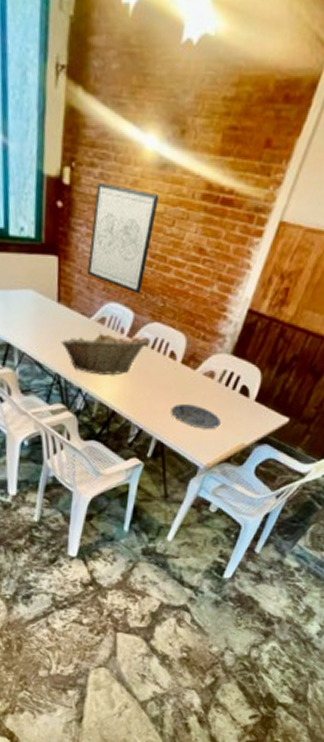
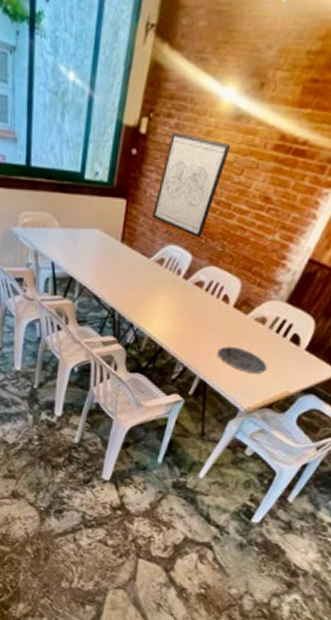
fruit basket: present [61,331,149,376] -> none [119,271,203,314]

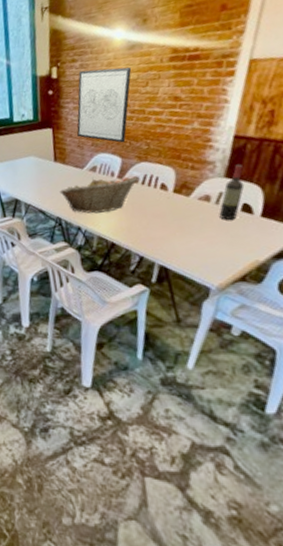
fruit basket: none [119,271,203,314] -> present [59,176,138,214]
plate: present [217,347,267,374] -> none [169,228,227,251]
wine bottle: none [268,291,306,349] -> present [219,164,245,221]

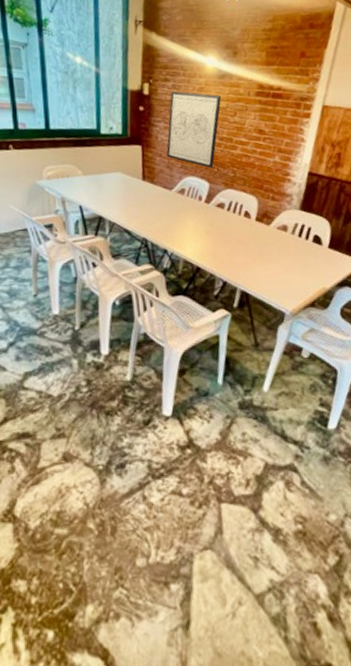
fruit basket: present [59,176,138,214] -> none [146,199,224,237]
wine bottle: present [219,164,245,221] -> none [294,198,316,250]

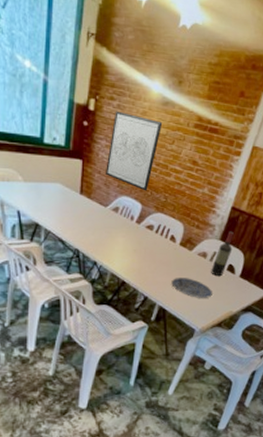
plate: none [251,255,300,277] -> present [171,278,212,298]
wine bottle: none [294,198,316,250] -> present [211,231,234,277]

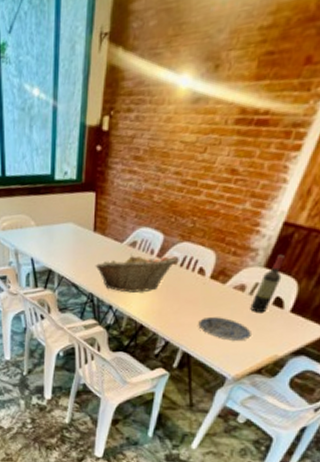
fruit basket: none [81,217,153,253] -> present [95,253,177,293]
wall art: present [106,111,163,191] -> none [122,124,192,218]

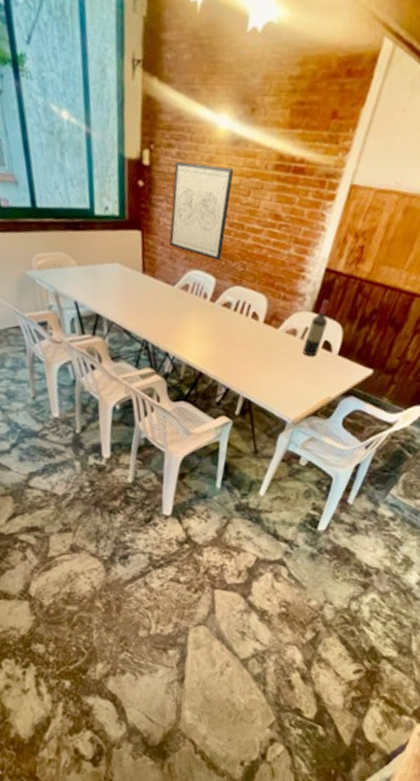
fruit basket: present [95,253,177,293] -> none [147,297,231,339]
wall art: none [122,124,192,218] -> present [169,161,234,261]
plate: present [198,317,251,341] -> none [256,361,306,385]

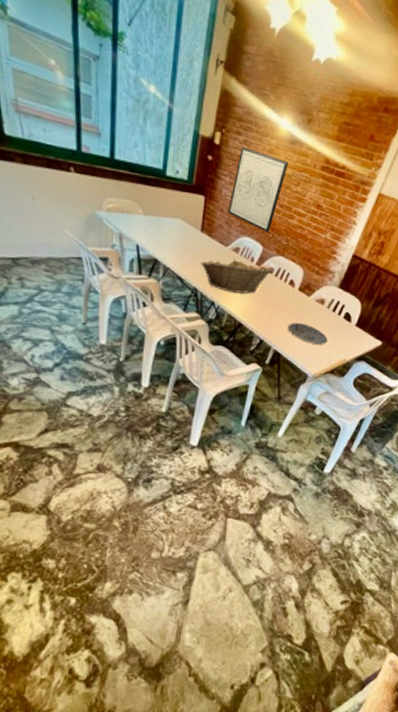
fruit basket: none [147,297,231,339] -> present [200,257,273,295]
plate: none [256,361,306,385] -> present [288,323,328,345]
wine bottle: present [302,299,329,357] -> none [327,279,353,324]

